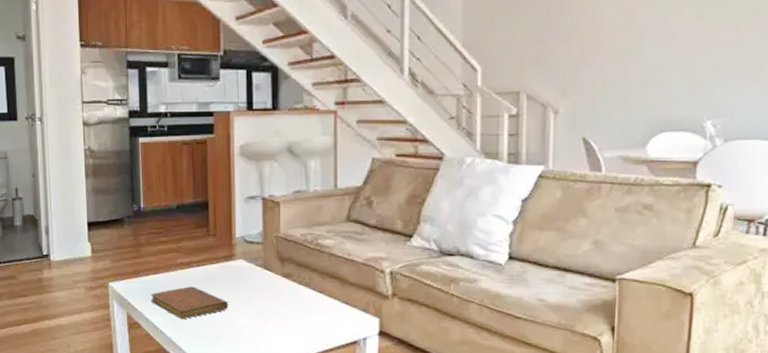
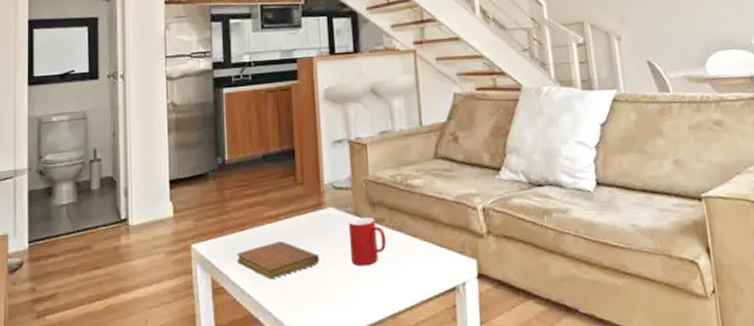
cup: none [257,271,294,315] -> present [348,217,387,267]

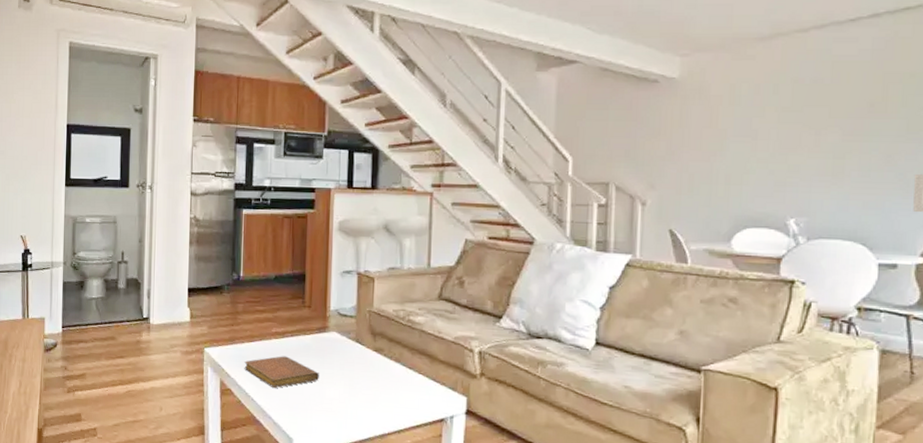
cup: present [348,217,387,267] -> none [348,344,384,389]

